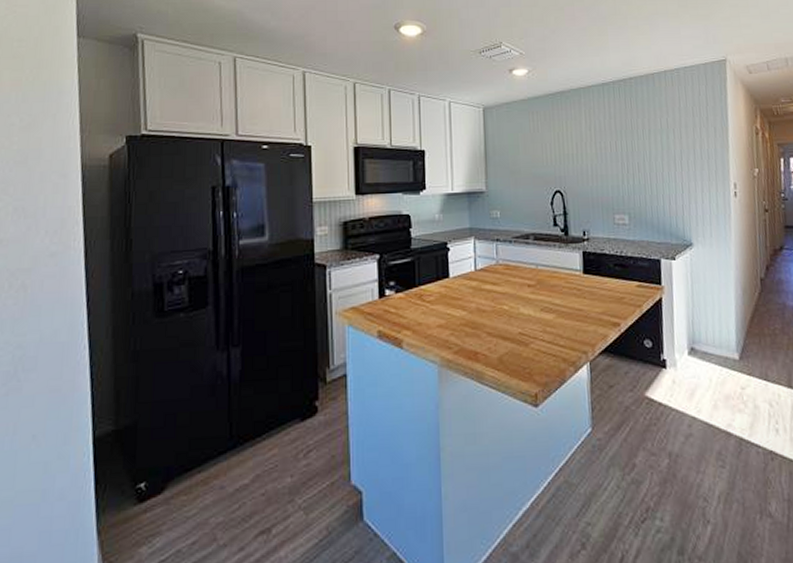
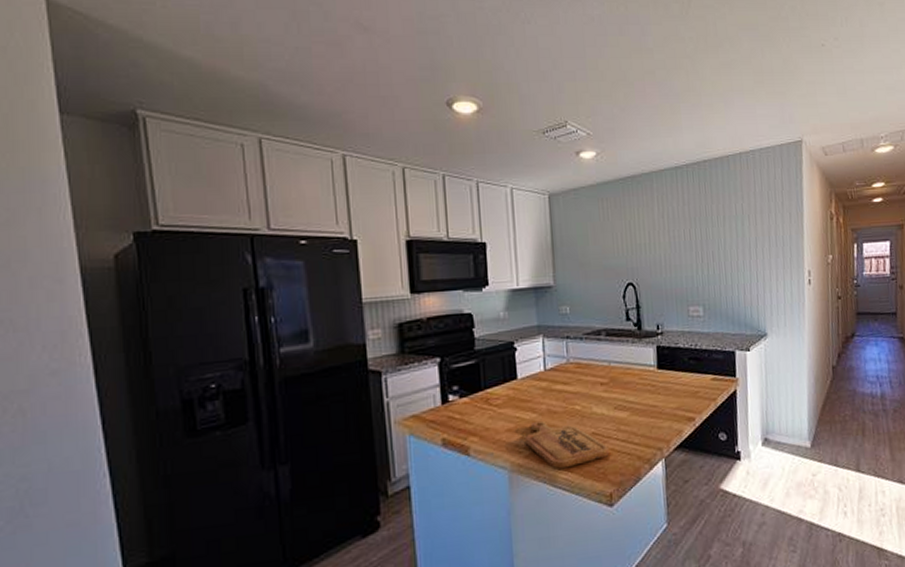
cutting board: none [454,318,535,367] -> present [524,420,609,469]

